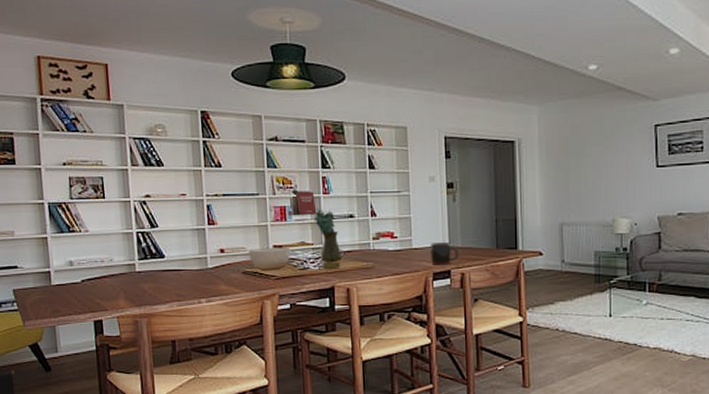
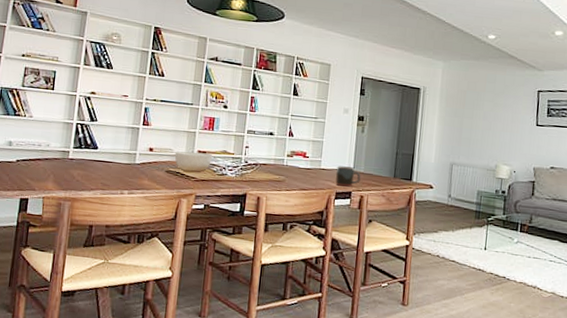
books: present [288,191,317,217] -> none [216,105,242,128]
vase: present [313,208,342,270] -> none [237,123,258,179]

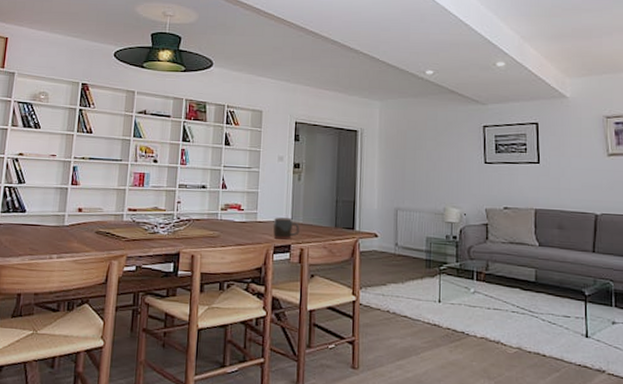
bowl: present [174,151,213,173] -> none [104,210,144,233]

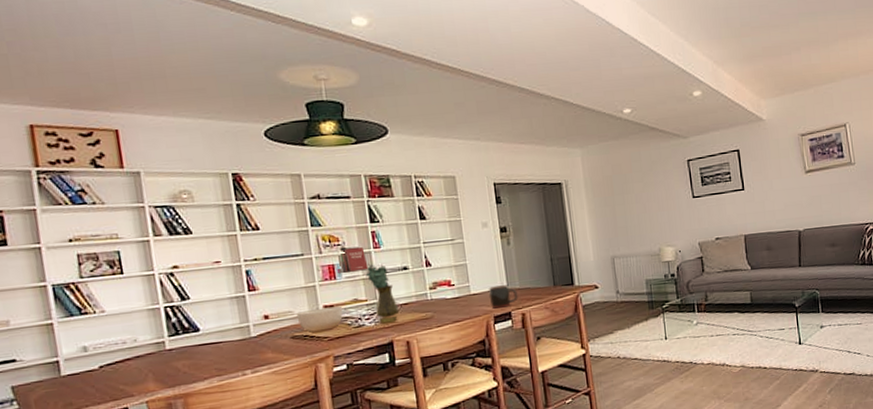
bowl: none [104,210,144,233] -> present [296,306,343,333]
books: none [146,160,173,183] -> present [337,246,369,275]
vase: none [169,177,191,236] -> present [365,263,399,325]

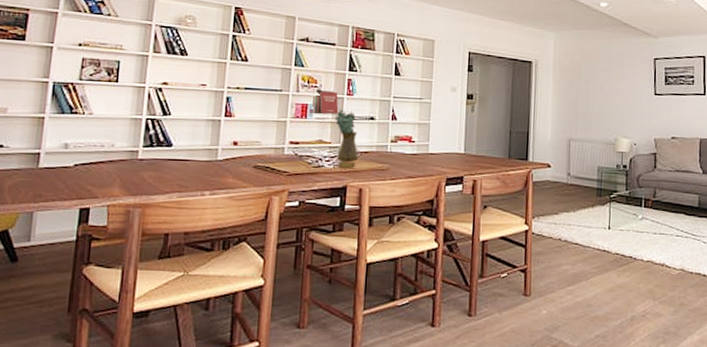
bowl: present [296,306,343,333] -> none [263,143,307,167]
mug: present [489,285,518,309] -> none [445,149,473,171]

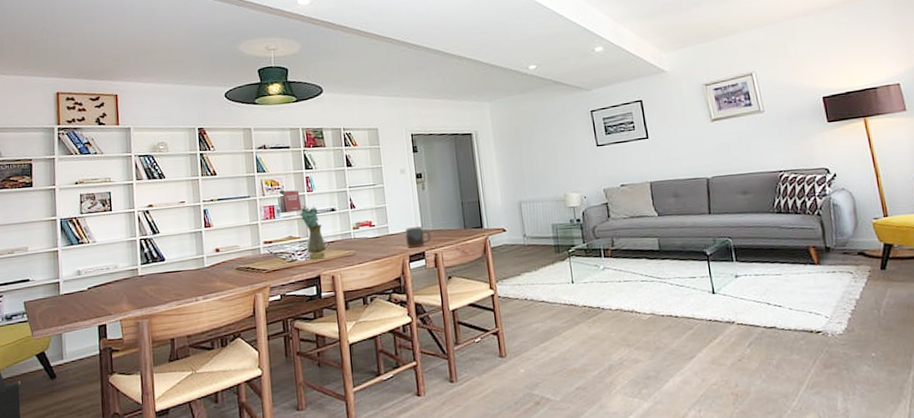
mug: none [445,149,473,171] -> present [405,226,432,248]

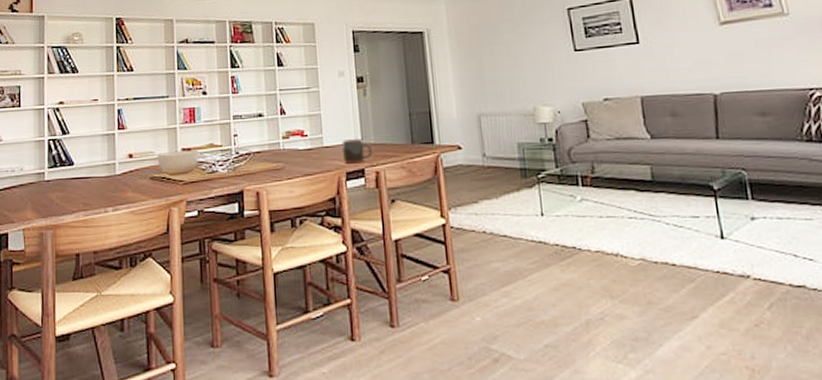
bowl: none [241,242,280,266] -> present [157,150,199,176]
books: present [276,190,302,214] -> none [197,91,226,118]
vase: present [299,205,326,260] -> none [222,108,251,172]

